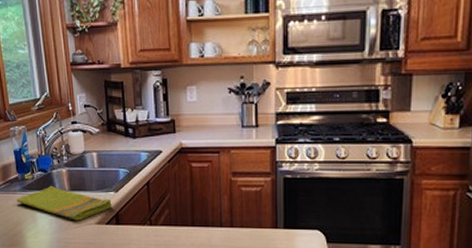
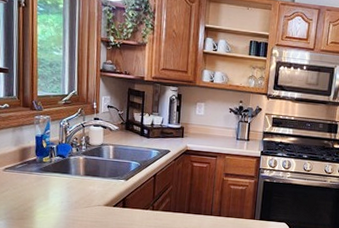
dish towel: present [16,185,112,221] -> none [31,169,121,202]

